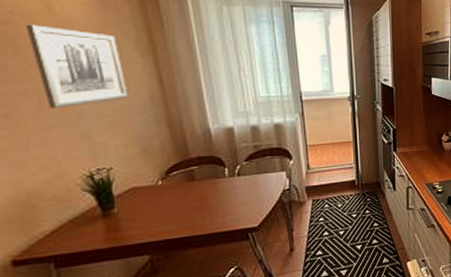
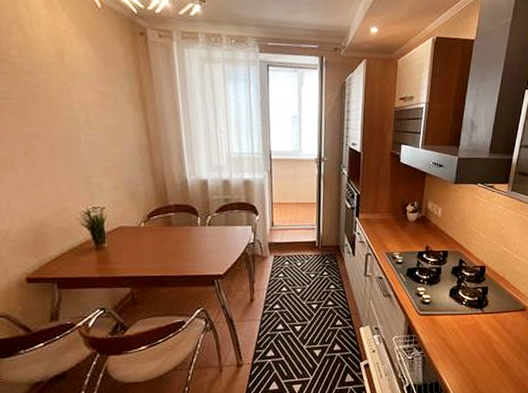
wall art: present [27,24,129,108] -> none [44,75,121,151]

